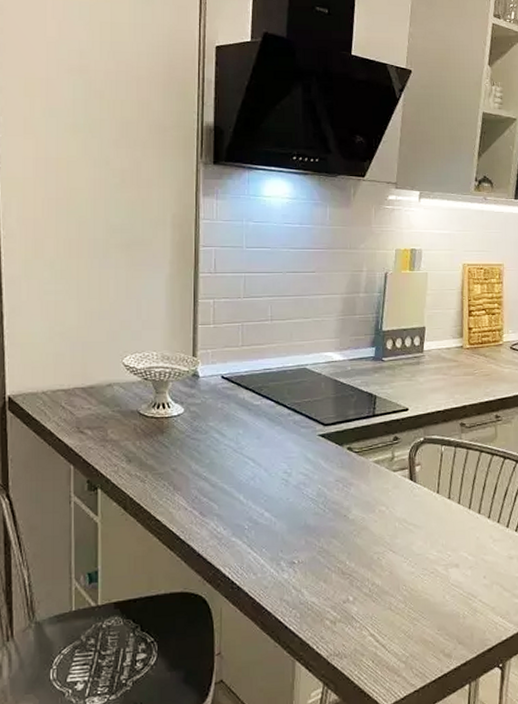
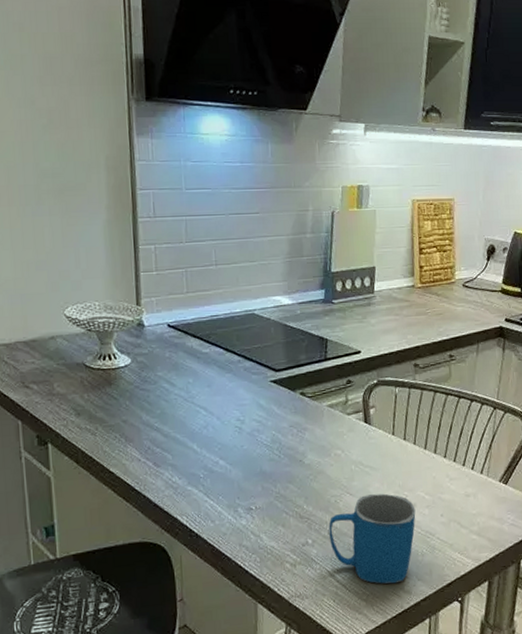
mug: none [370,552,458,646] -> present [328,493,416,584]

